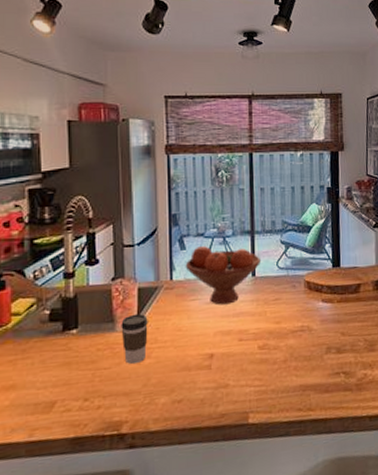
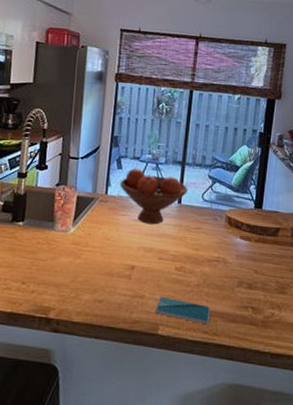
coffee cup: present [121,313,148,365] -> none [58,218,82,262]
smartphone: none [242,380,302,402] -> present [155,296,211,324]

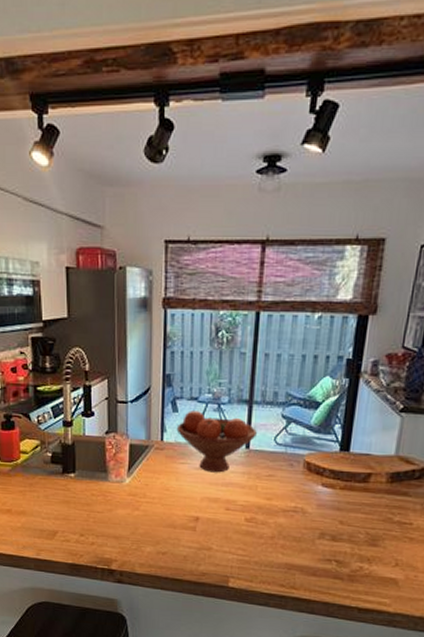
smartphone: present [155,296,211,324] -> none [224,548,288,577]

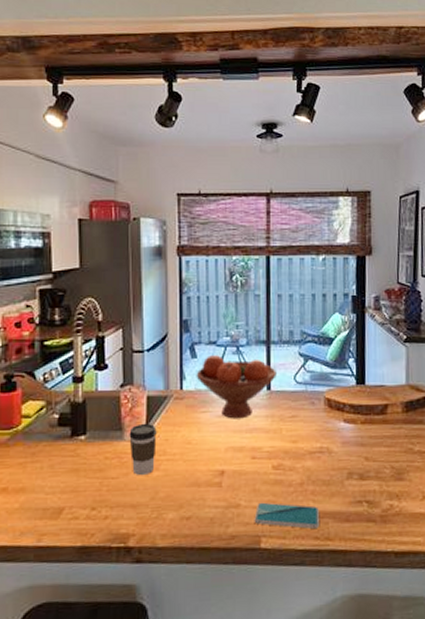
coffee cup: none [113,468,138,513] -> present [129,423,157,476]
smartphone: none [224,548,288,577] -> present [254,502,320,529]

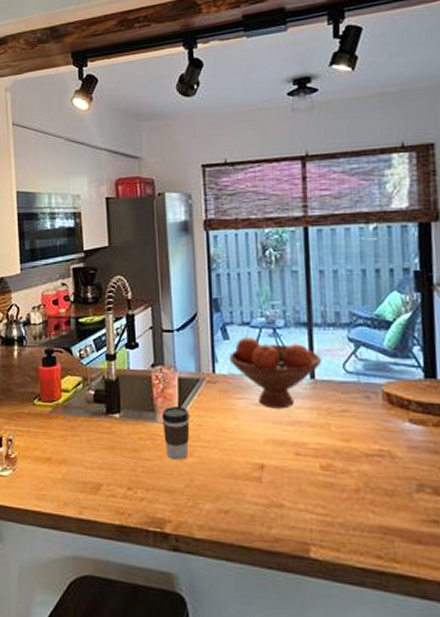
smartphone: present [254,502,320,529] -> none [300,505,383,545]

